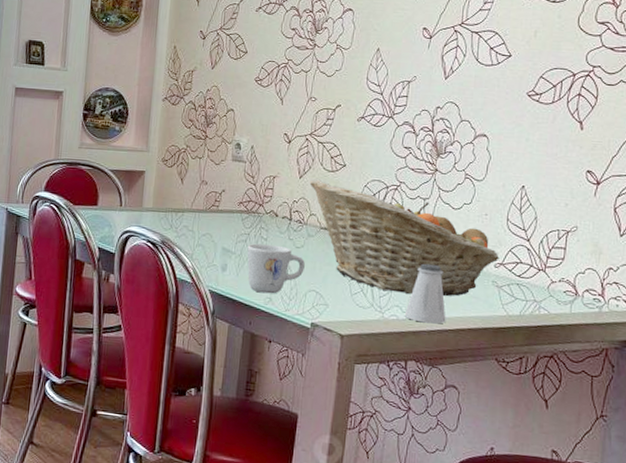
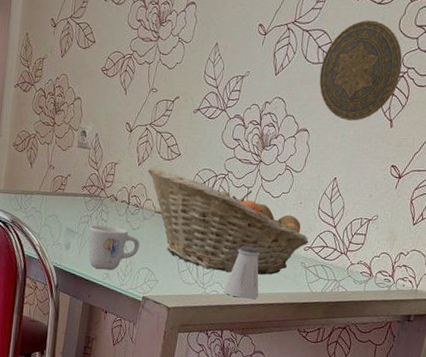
decorative plate: none [494,19,587,124] -> present [319,20,403,121]

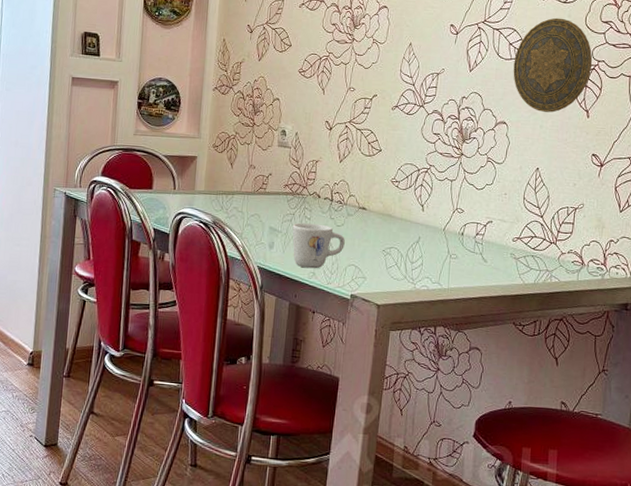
fruit basket: present [147,167,309,275] -> none [349,163,517,268]
saltshaker: present [223,245,260,299] -> none [434,238,471,293]

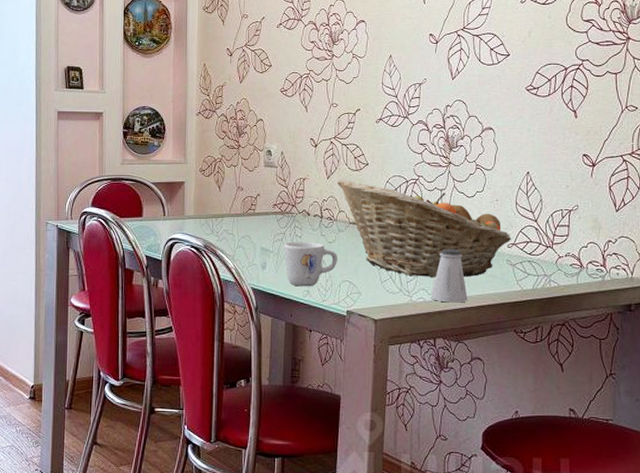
fruit basket: none [349,163,517,268] -> present [336,178,511,278]
saltshaker: none [434,238,471,293] -> present [430,248,468,303]
decorative plate: present [513,17,593,113] -> none [496,20,577,115]

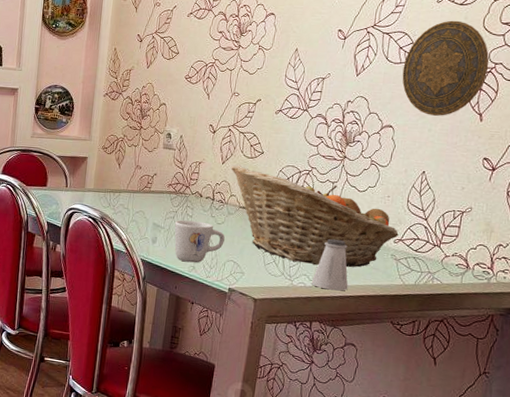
decorative plate: none [496,20,577,115] -> present [402,20,490,116]

